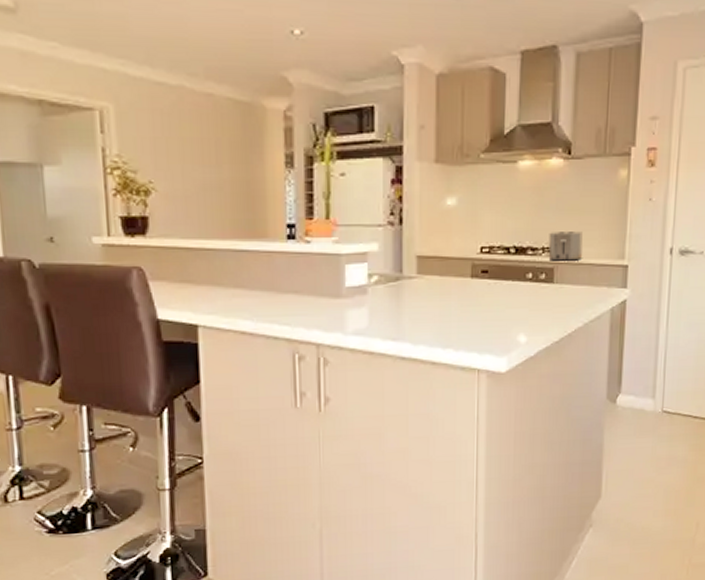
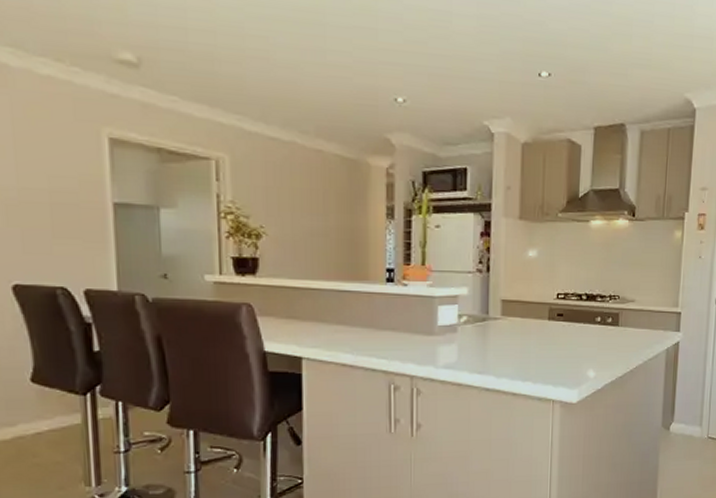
toaster: present [548,232,583,261] -> none [614,282,644,307]

